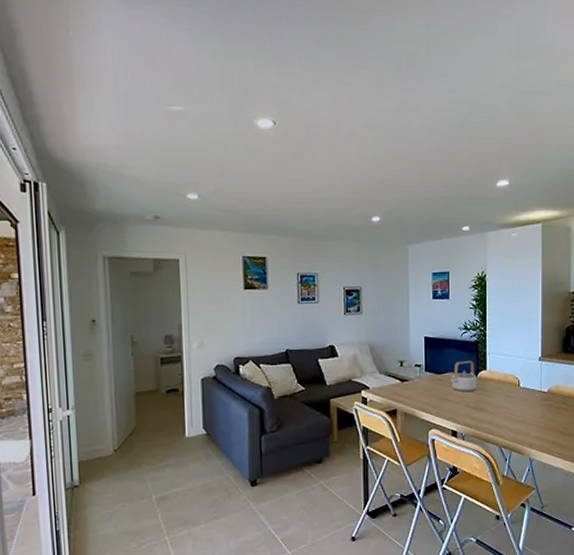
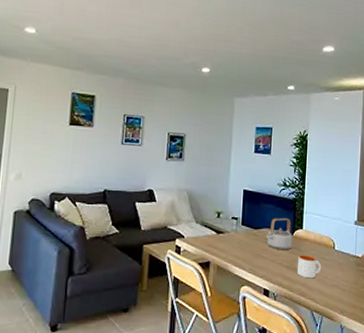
mug: none [484,394,508,417] -> present [297,255,322,279]

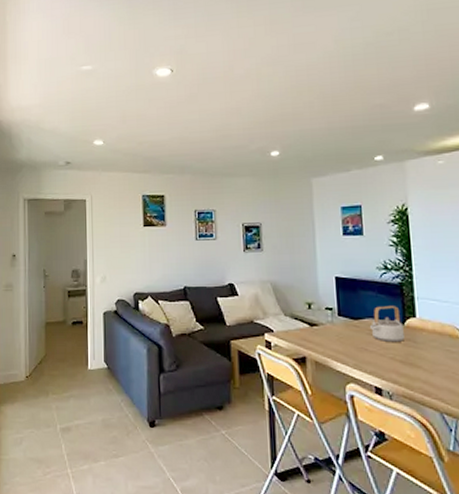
mug: present [297,255,322,279] -> none [414,348,448,375]

